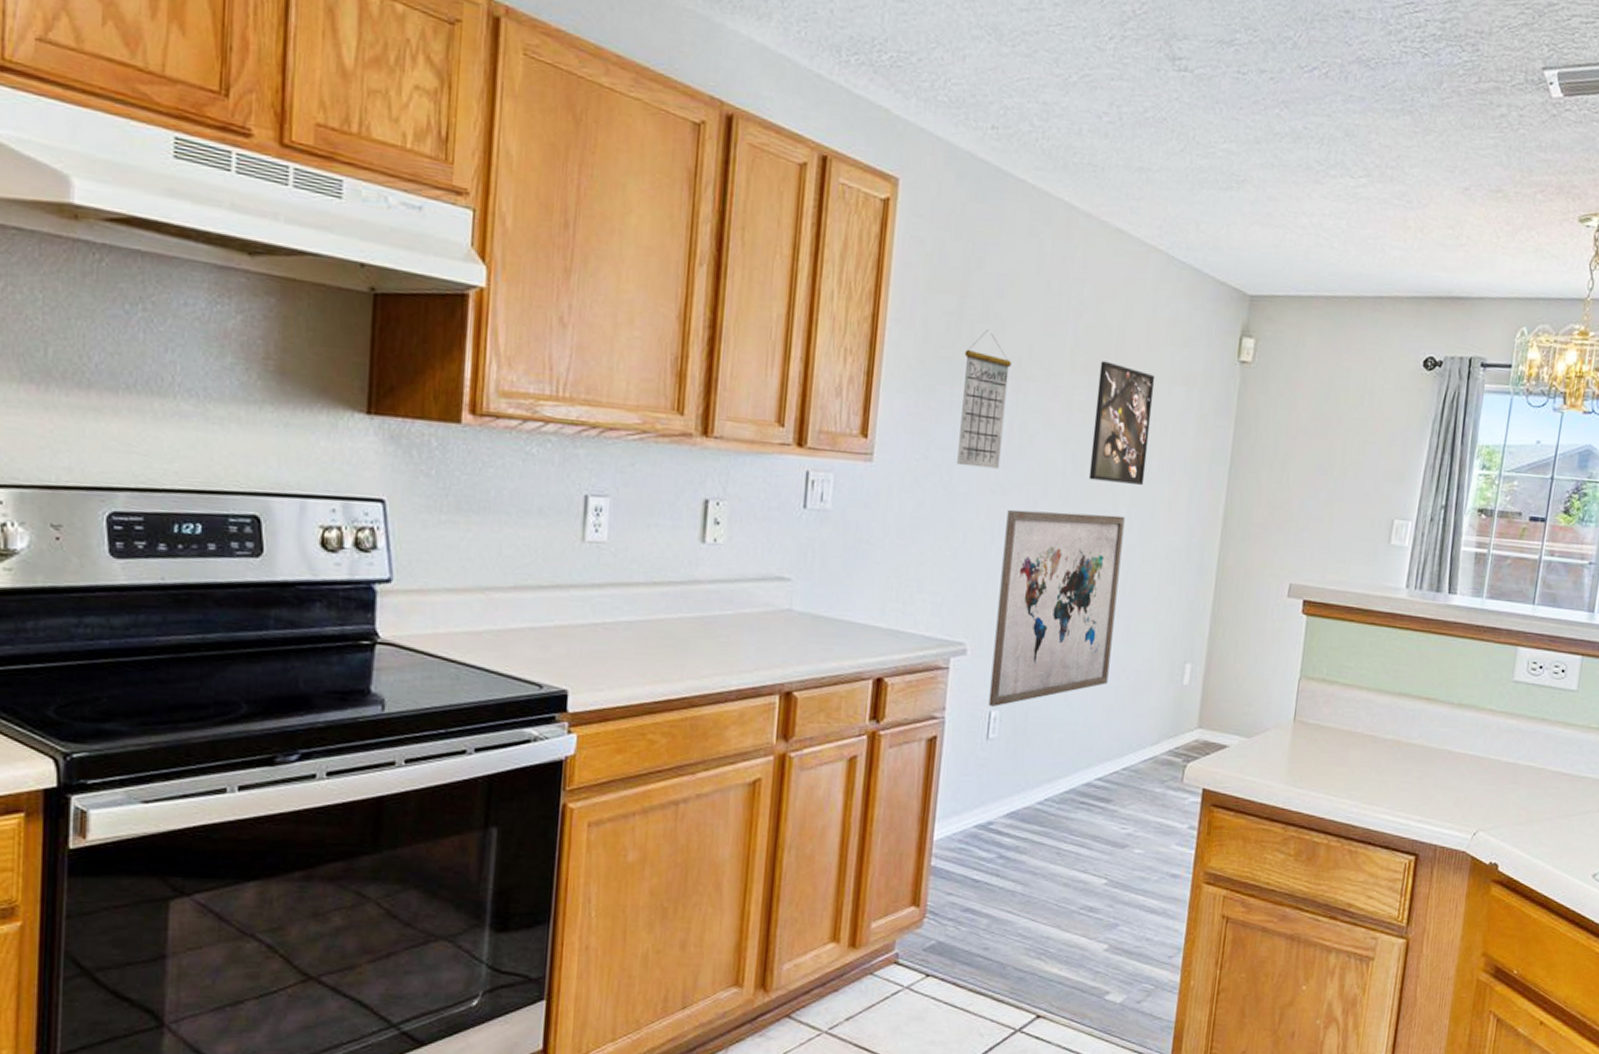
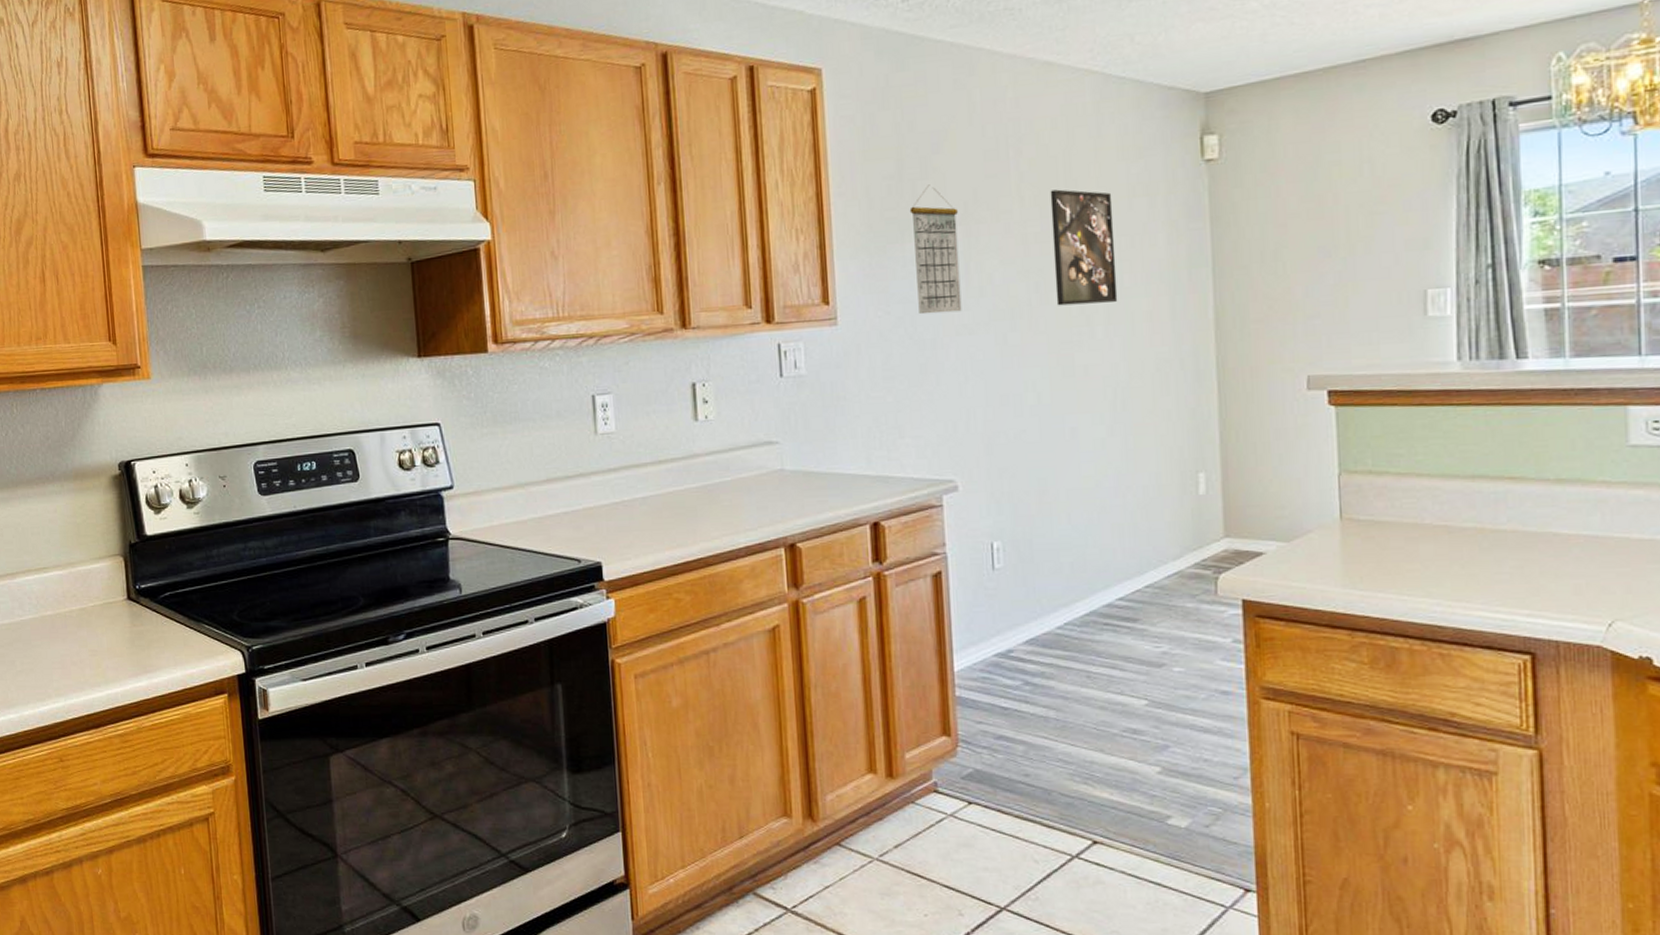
wall art: present [988,509,1125,707] -> none [977,335,1113,537]

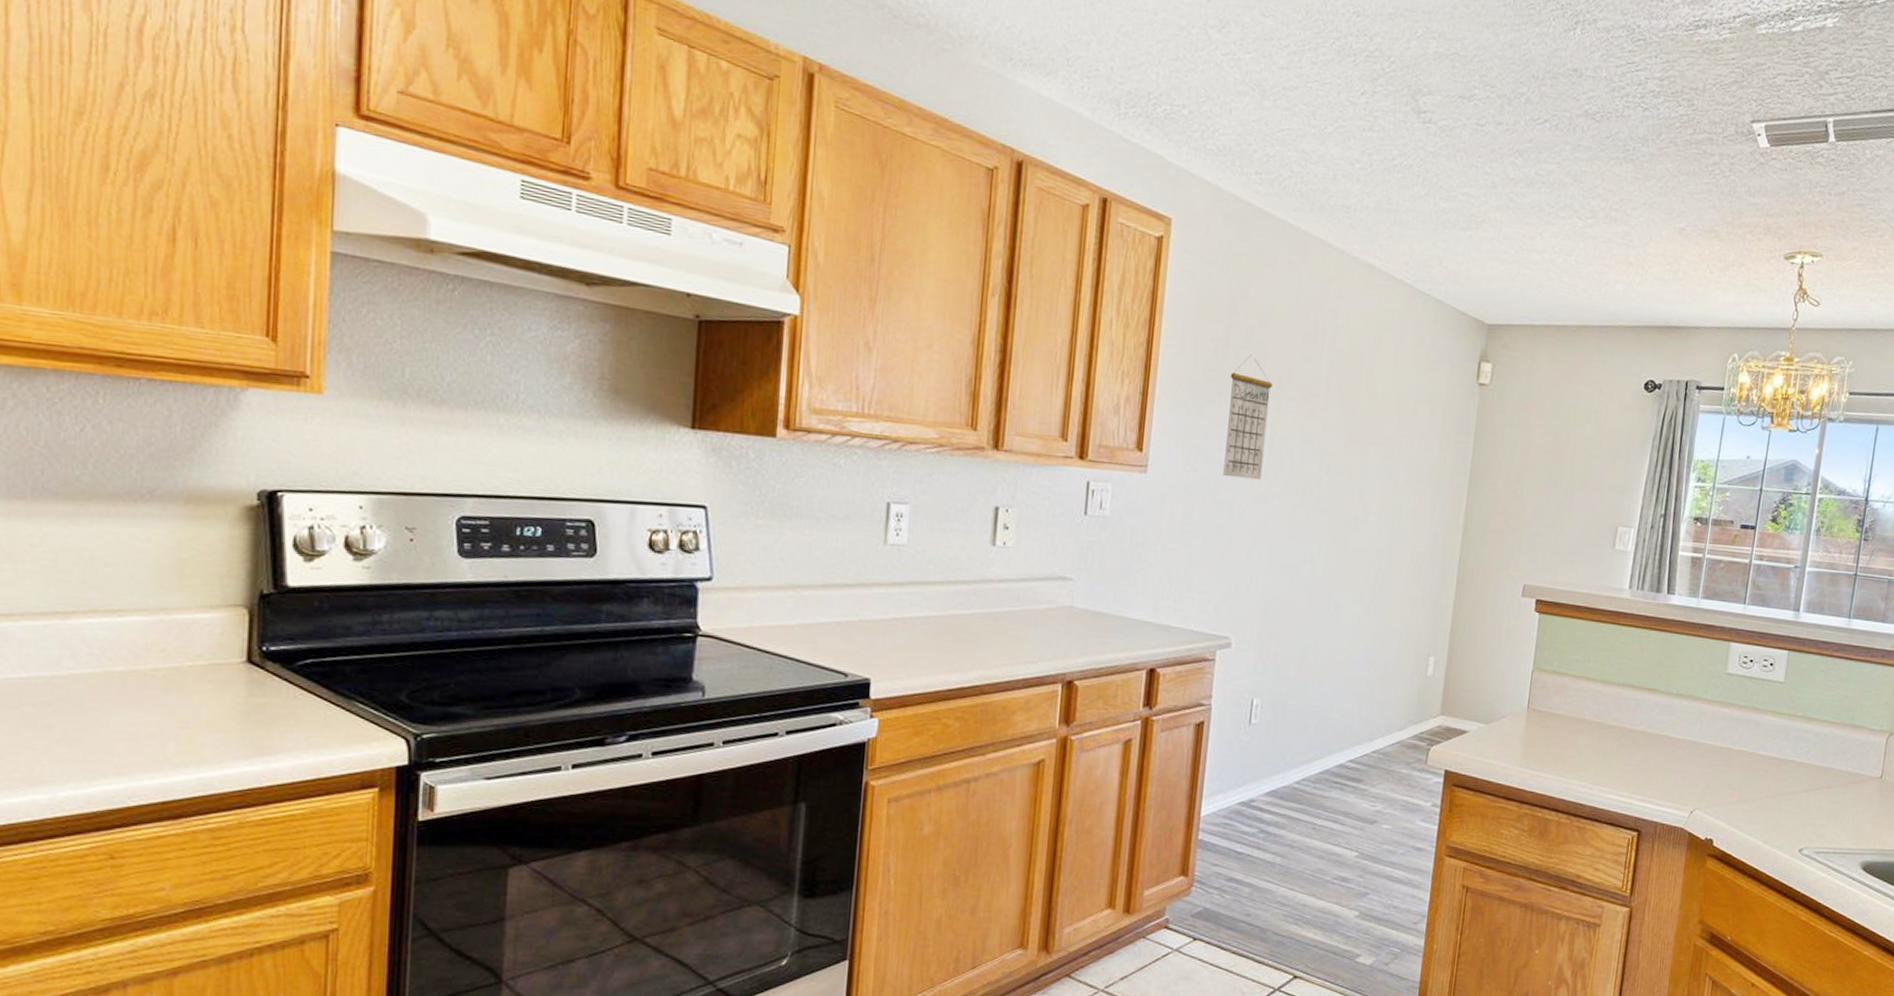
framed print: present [1050,189,1118,306] -> none [1342,383,1402,495]

